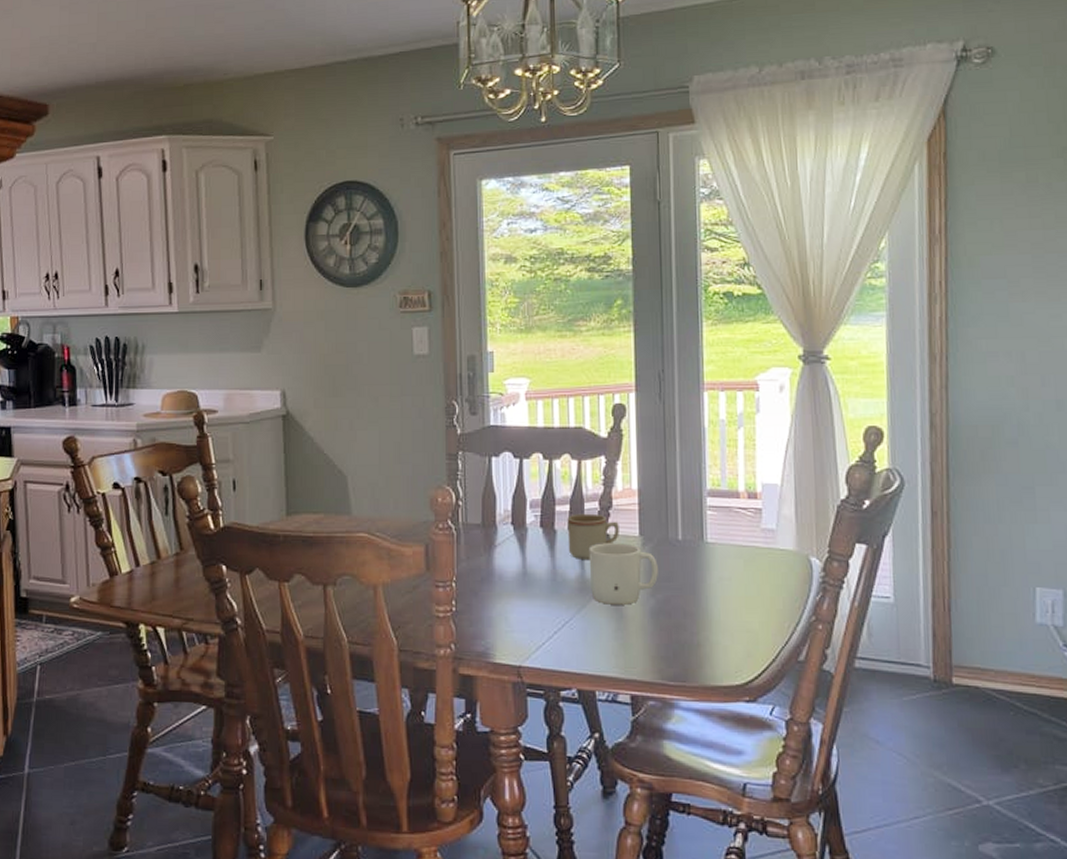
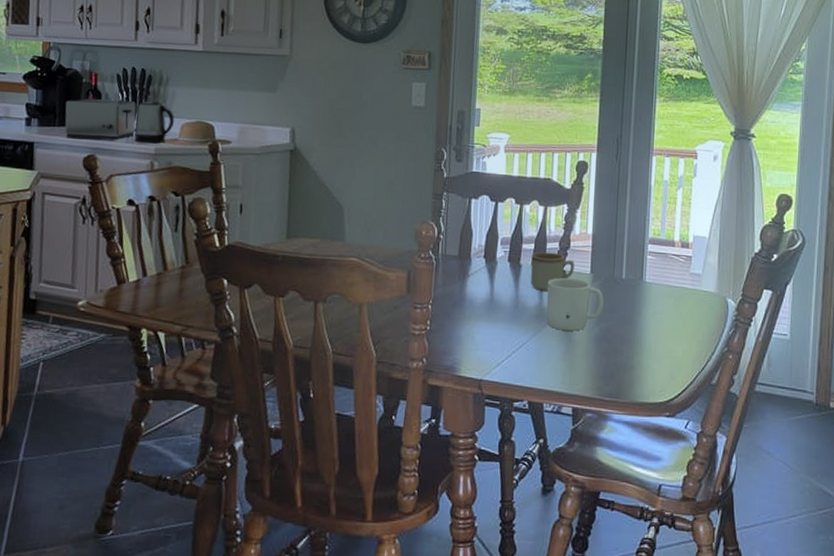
toaster: none [39,374,114,420] -> present [65,98,136,140]
kettle: none [111,372,154,419] -> present [134,101,174,144]

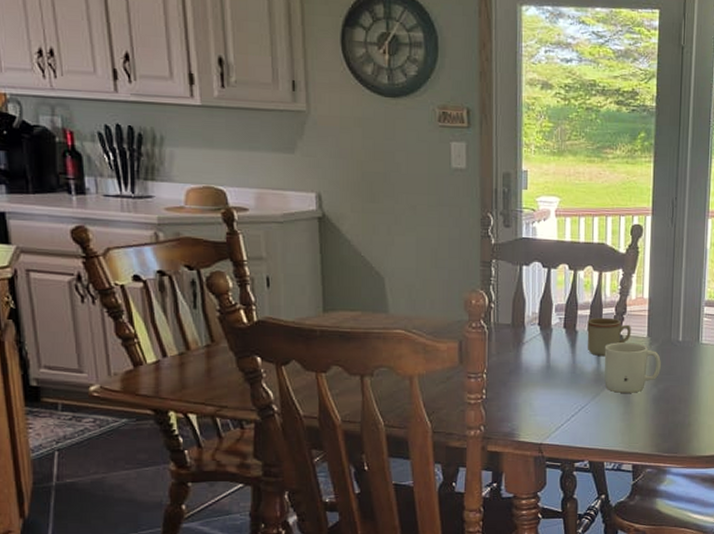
toaster: present [65,98,136,140] -> none [37,161,131,209]
kettle: present [134,101,174,144] -> none [126,163,176,212]

